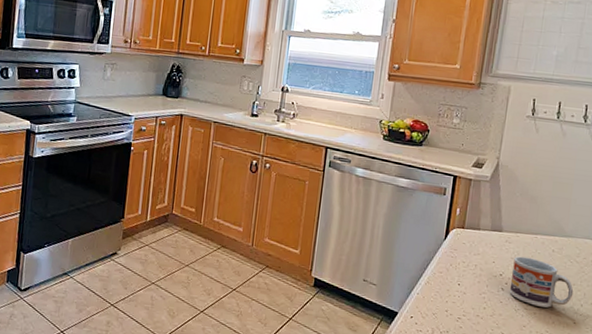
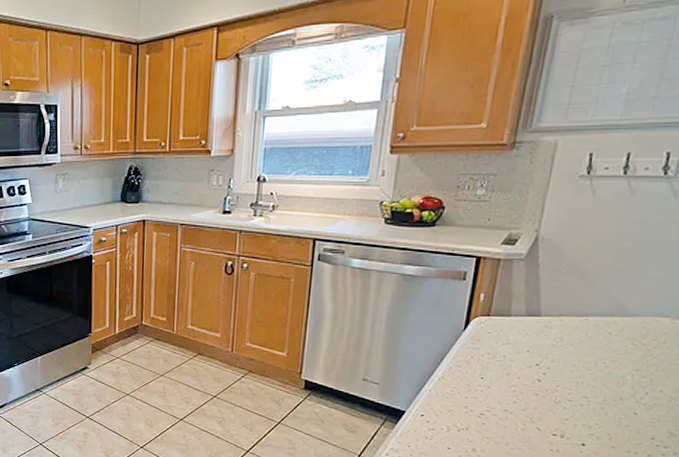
cup: present [509,256,574,308] -> none [548,342,637,398]

